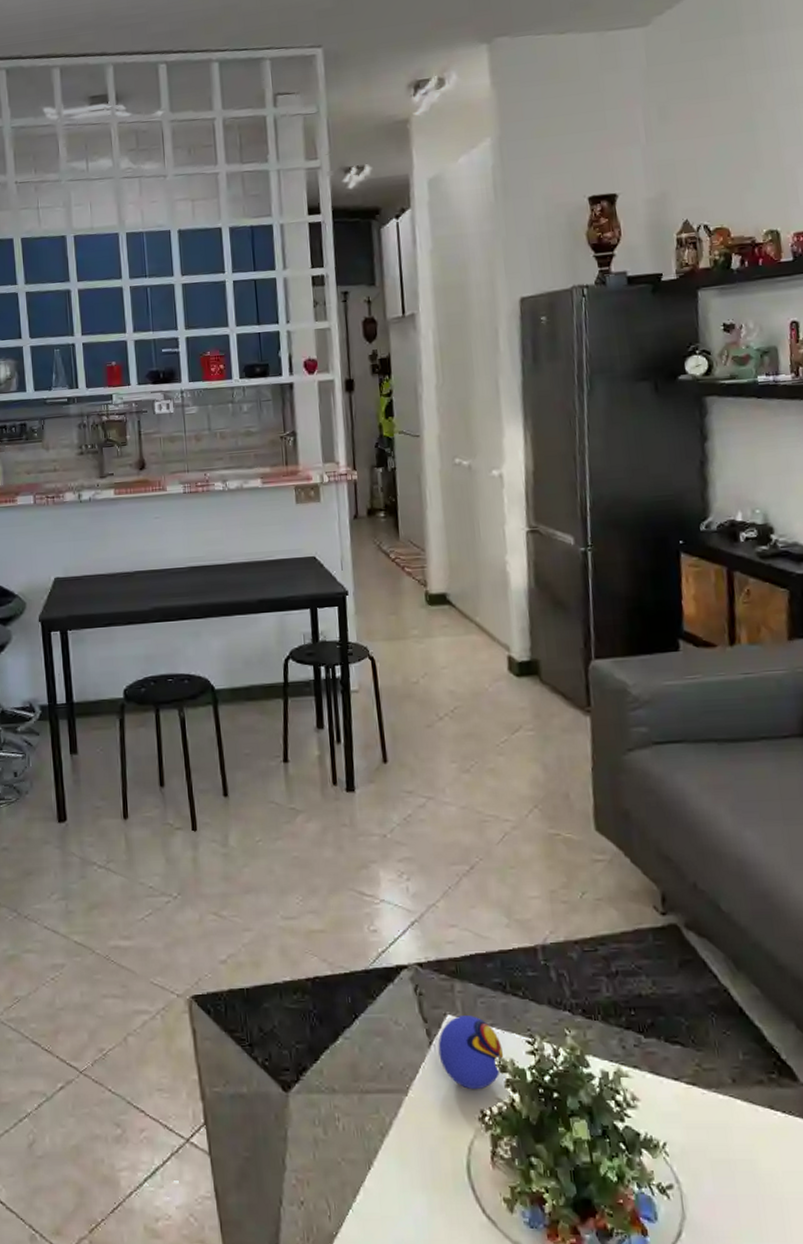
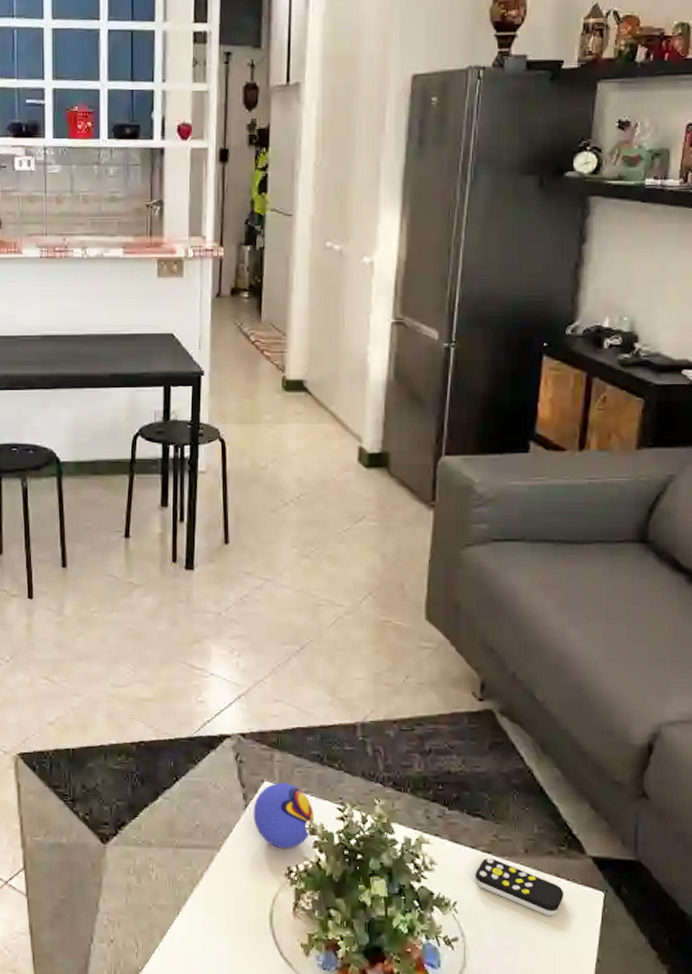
remote control: none [681,1090,783,1156] -> present [474,857,564,917]

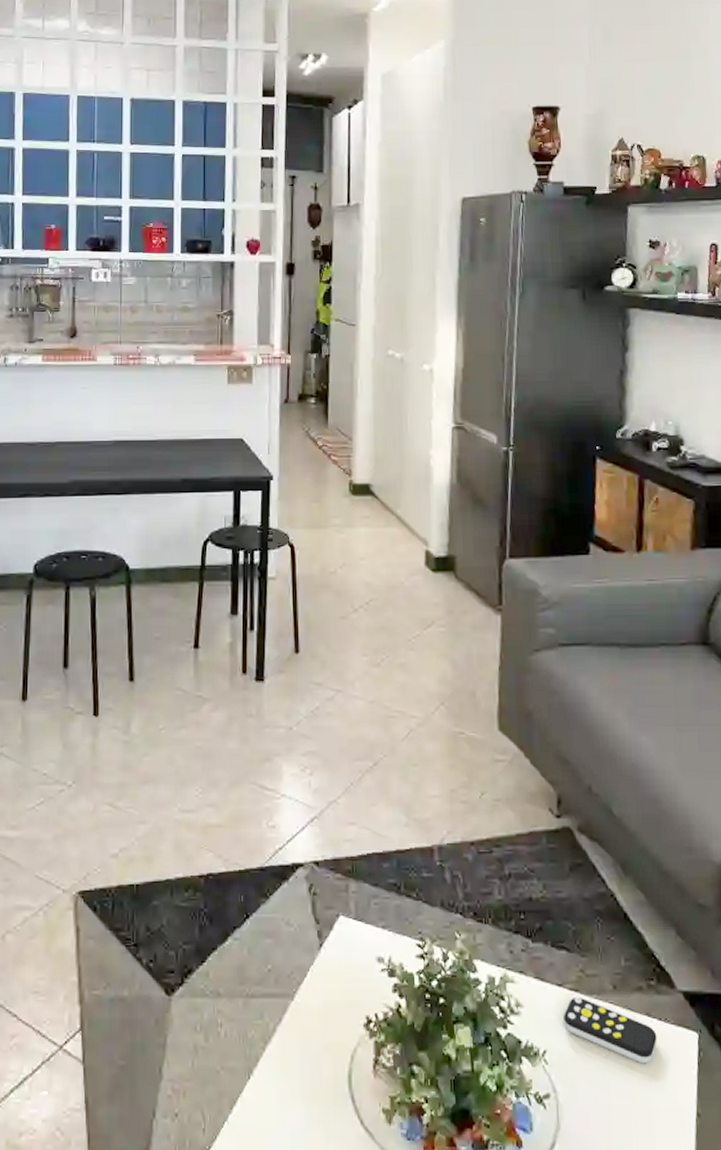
decorative ball: present [253,783,315,849] -> none [328,917,393,995]

